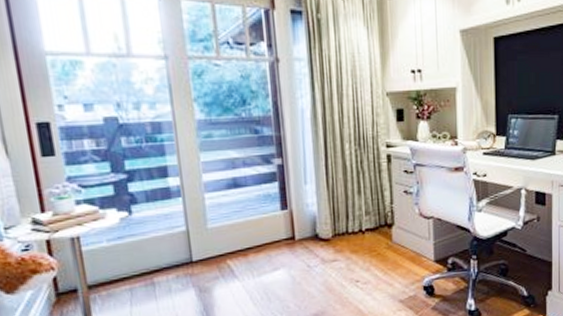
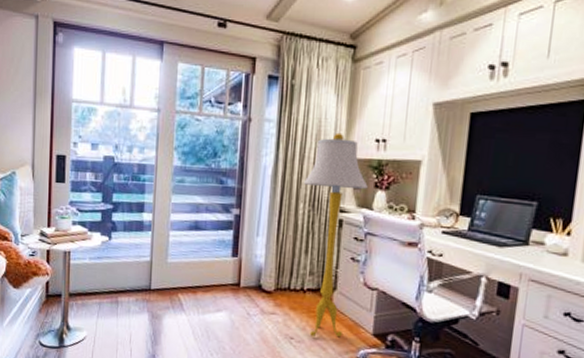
floor lamp: none [345,66,410,276] -> present [303,132,368,338]

